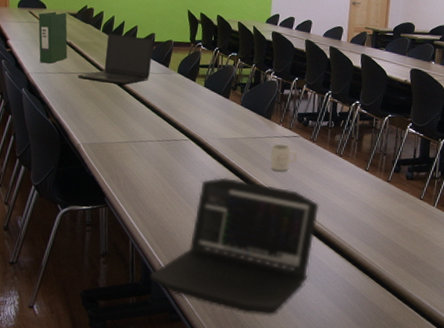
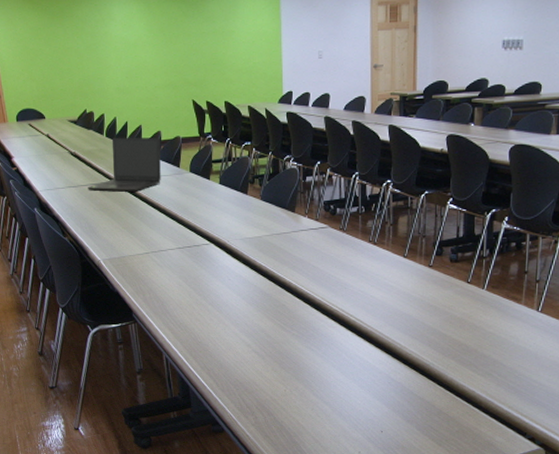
binder: present [38,11,68,64] -> none [39,120,74,178]
laptop: present [149,177,320,313] -> none [187,280,357,417]
mug: present [269,143,298,172] -> none [298,237,328,268]

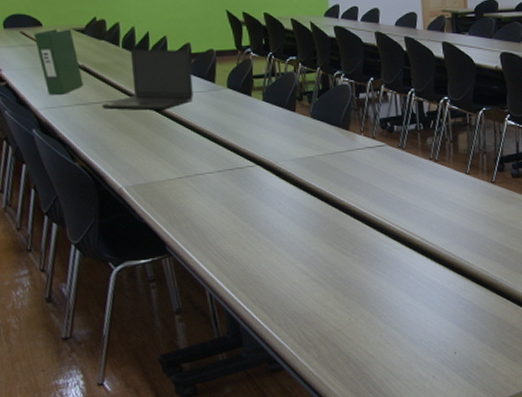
binder: none [39,120,74,178] -> present [34,29,84,94]

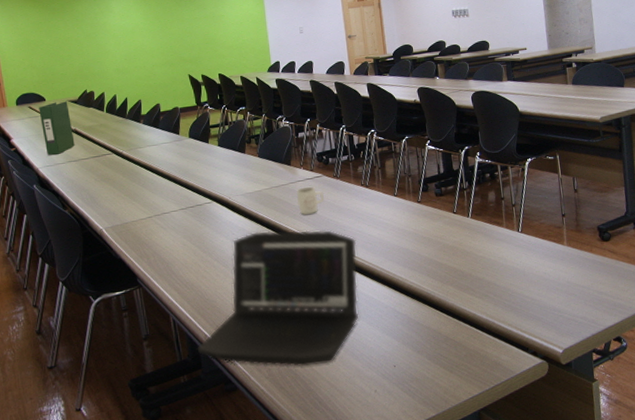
laptop: present [102,49,194,110] -> none [89,109,162,164]
laptop: none [237,203,421,348] -> present [197,230,359,366]
mug: none [355,156,387,188] -> present [297,186,324,215]

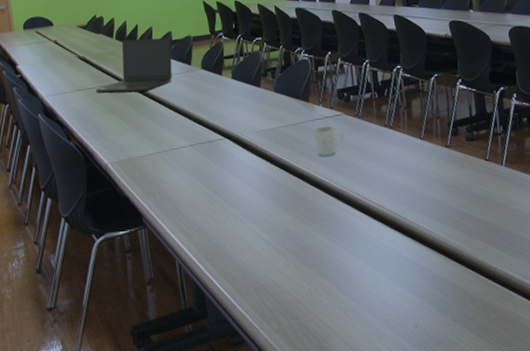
binder: present [39,101,75,155] -> none [46,26,82,83]
laptop: none [89,109,162,164] -> present [96,37,172,93]
laptop: present [197,230,359,366] -> none [203,172,379,320]

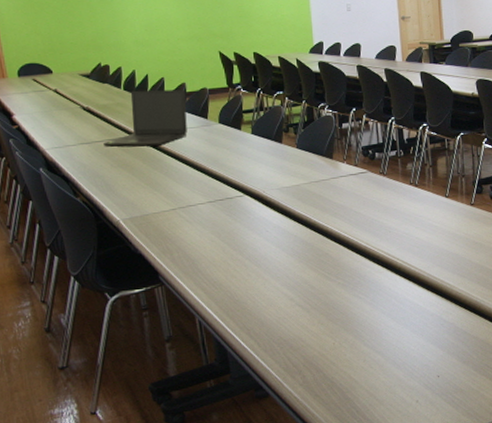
mug: present [314,125,344,157] -> none [338,183,369,214]

